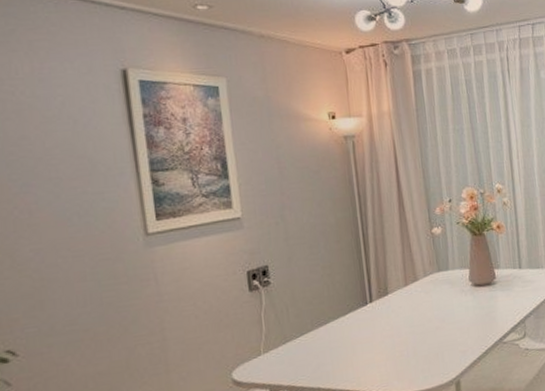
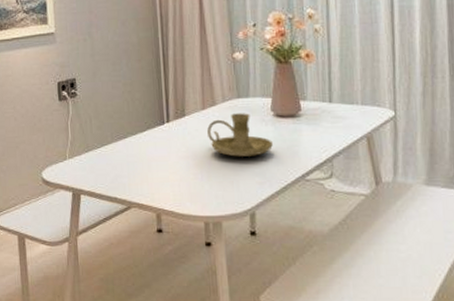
candle holder: none [410,285,473,329] -> present [207,113,273,157]

